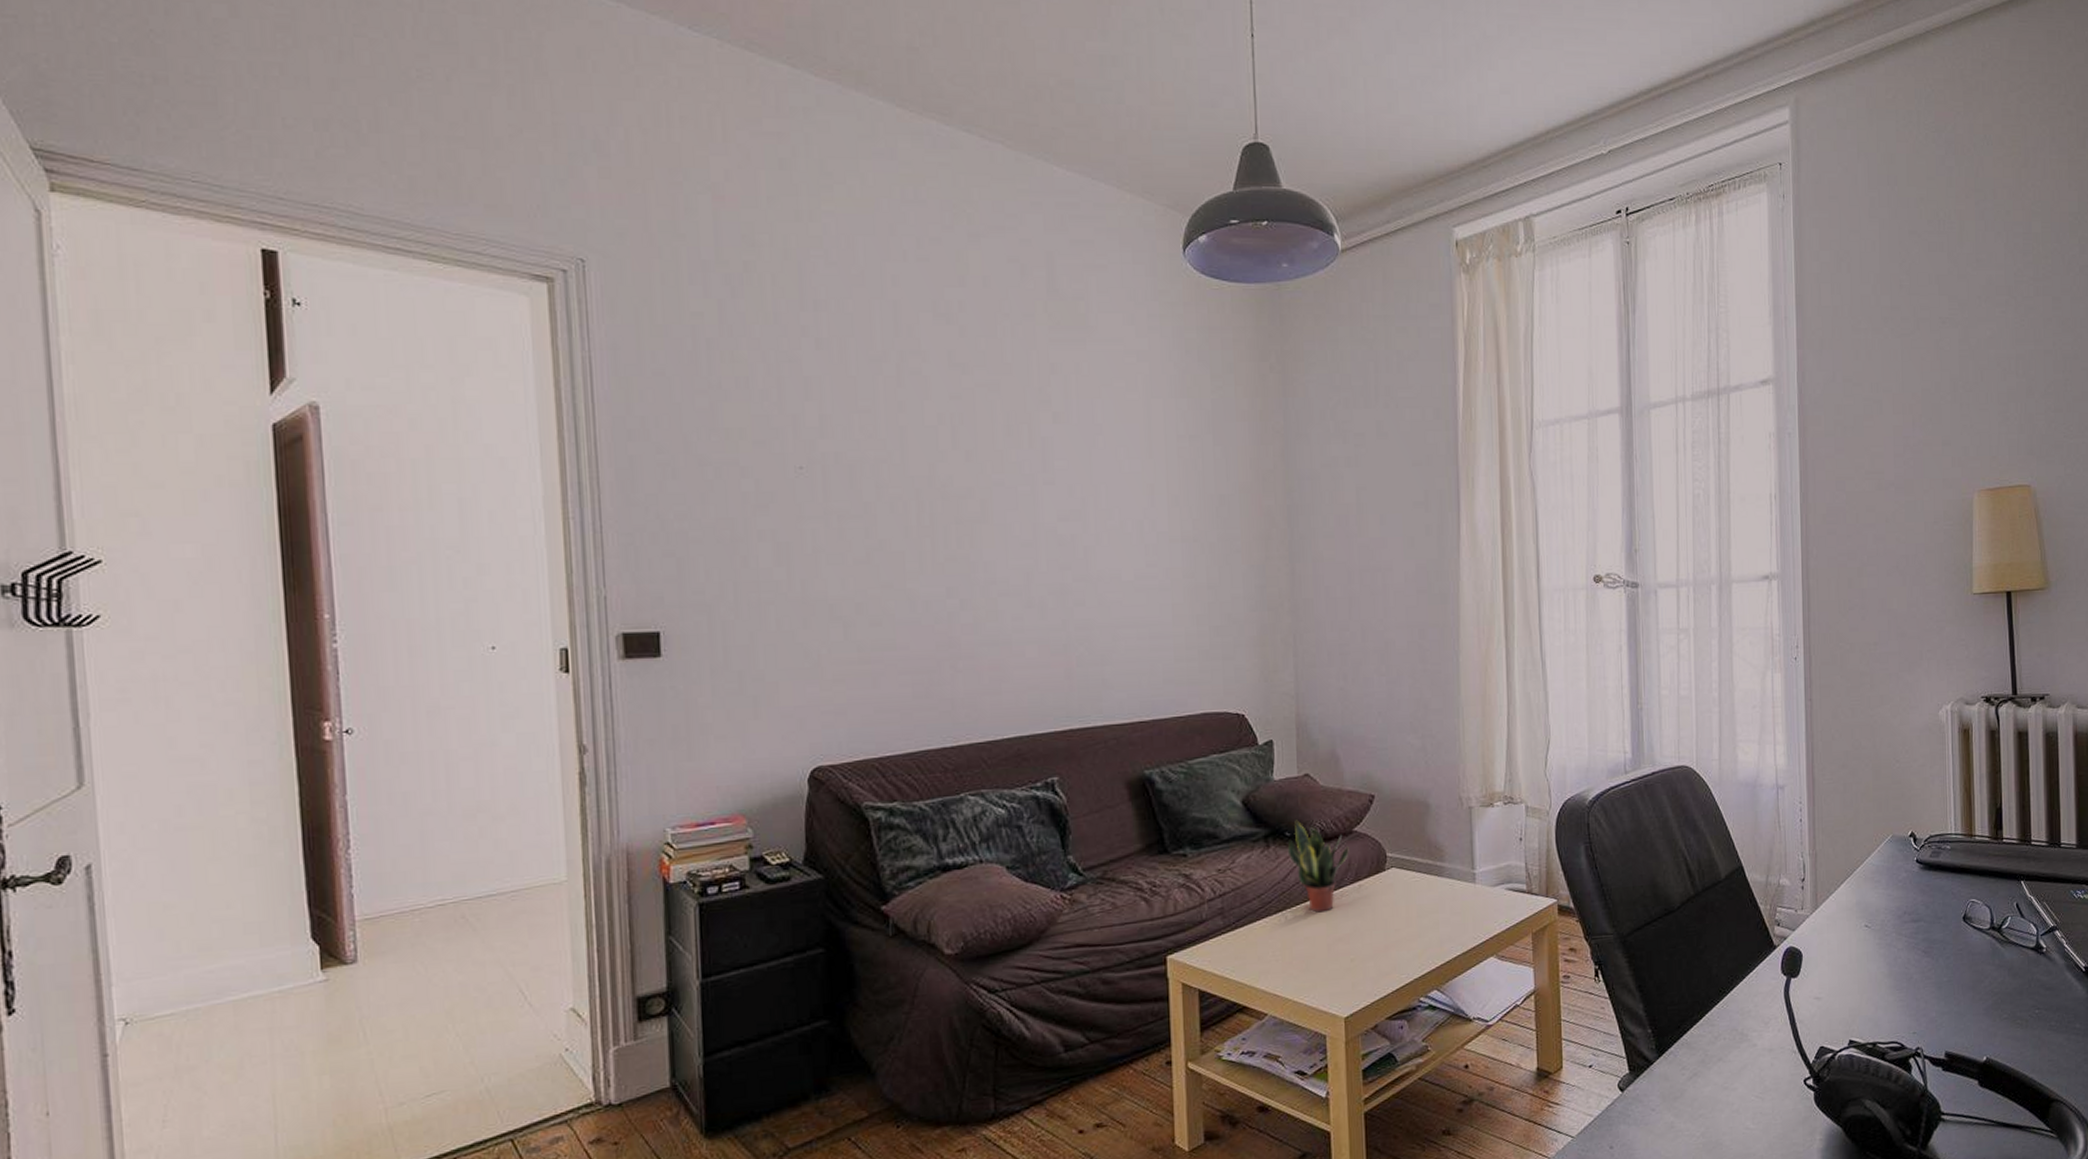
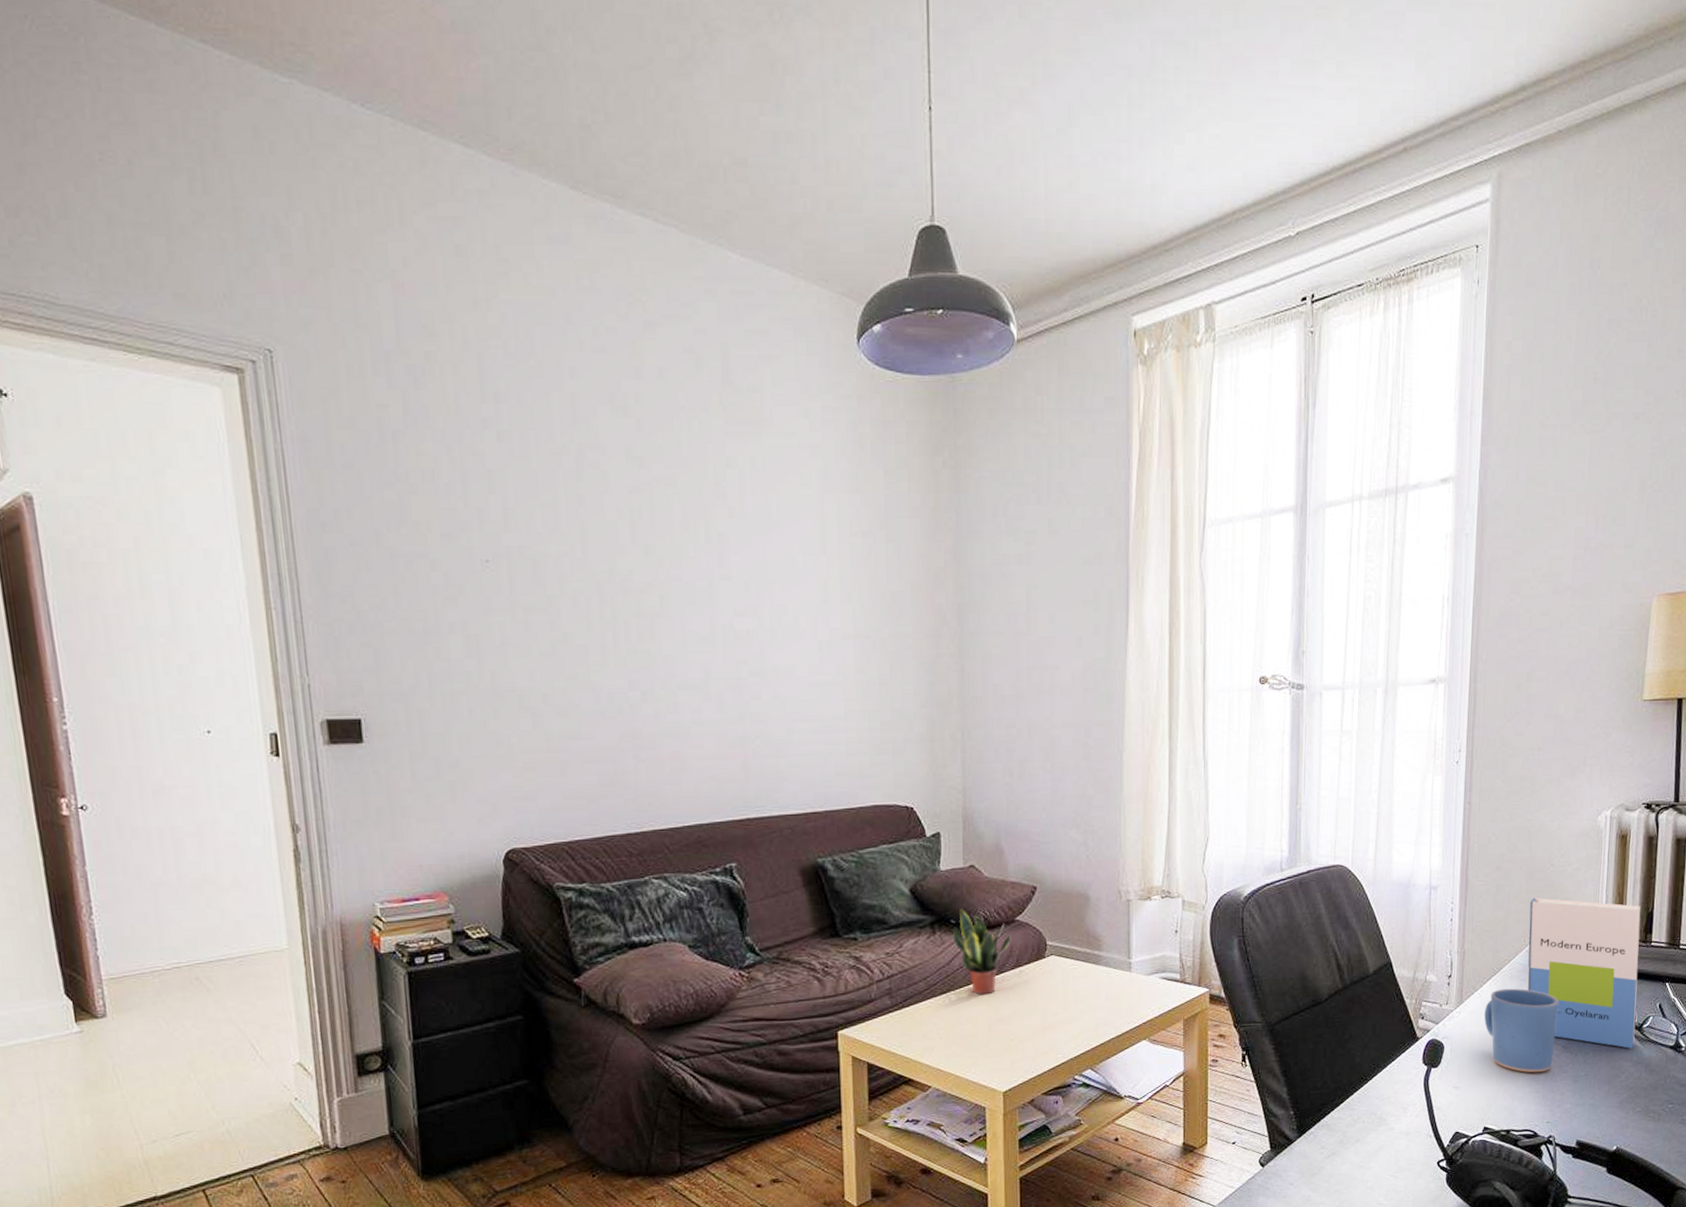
mug: none [1841,890,1915,981] -> present [1484,988,1558,1073]
book: none [1879,795,1995,951] -> present [1527,897,1641,1049]

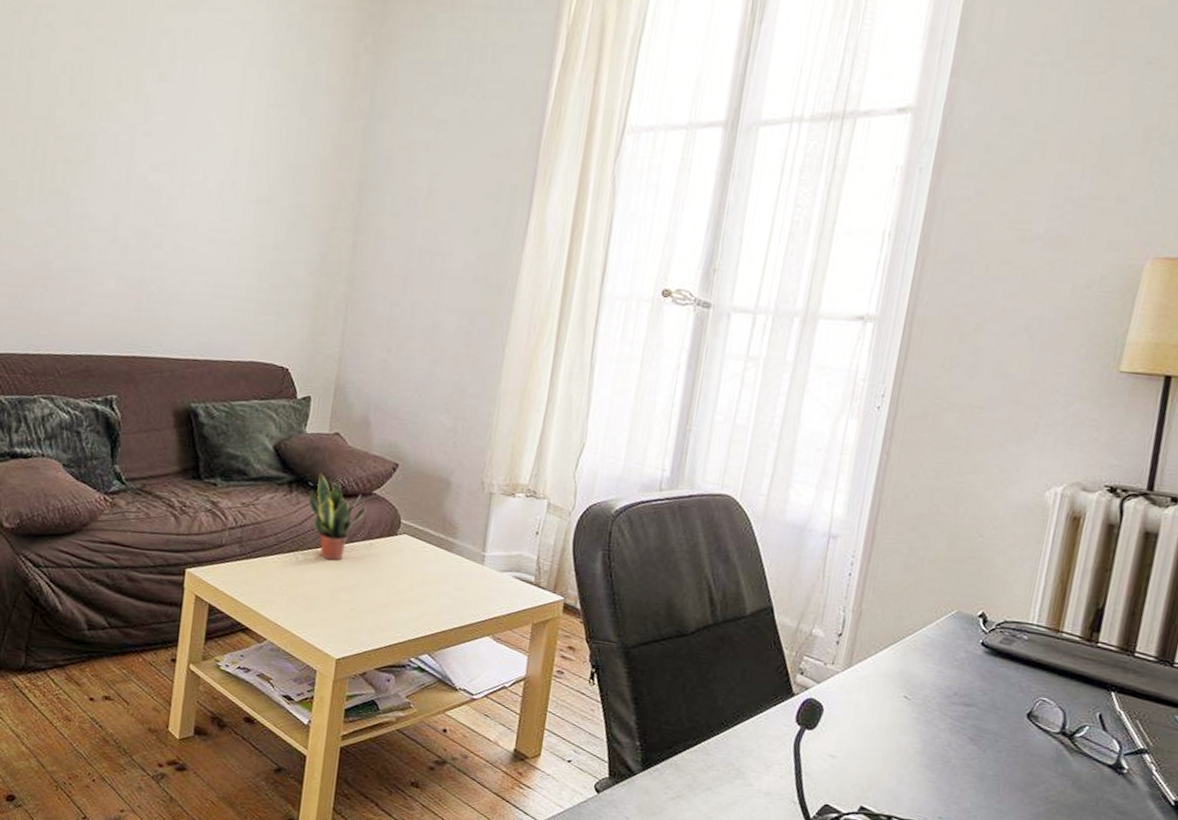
mug: present [1484,988,1558,1073] -> none [875,659,970,761]
book: present [1527,897,1641,1049] -> none [932,567,1089,757]

